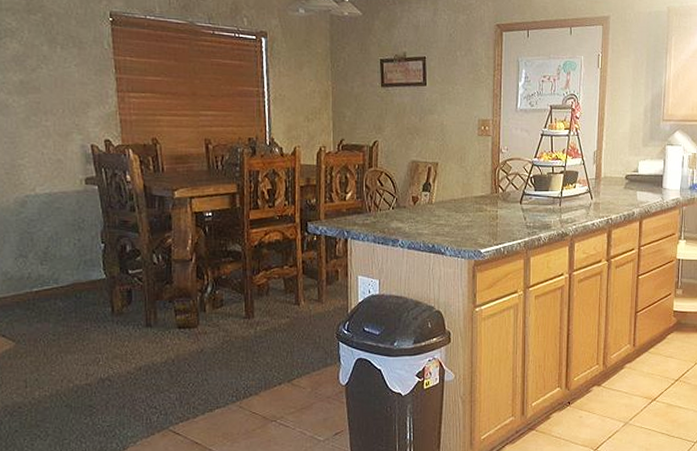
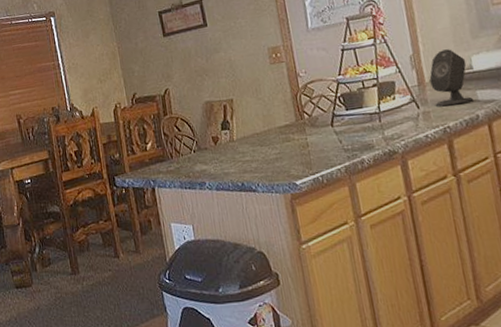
speaker: none [605,151,634,201] -> present [429,49,473,107]

